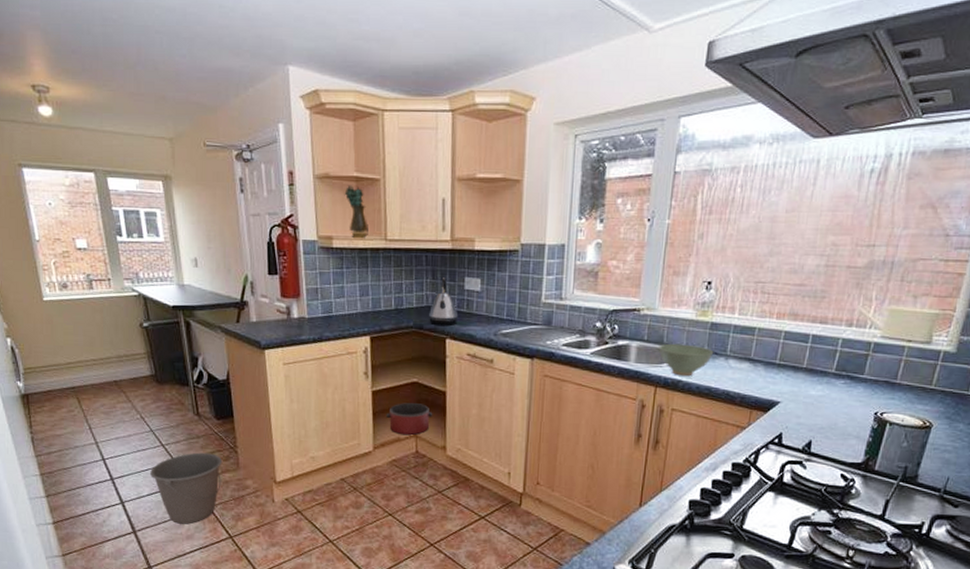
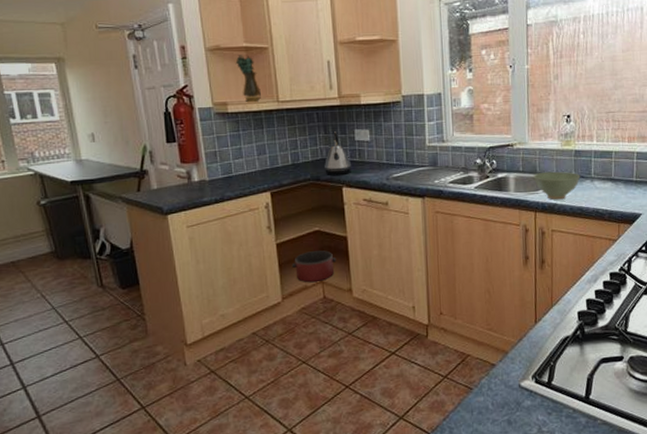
bucket: present [150,452,223,524] -> none [54,323,131,402]

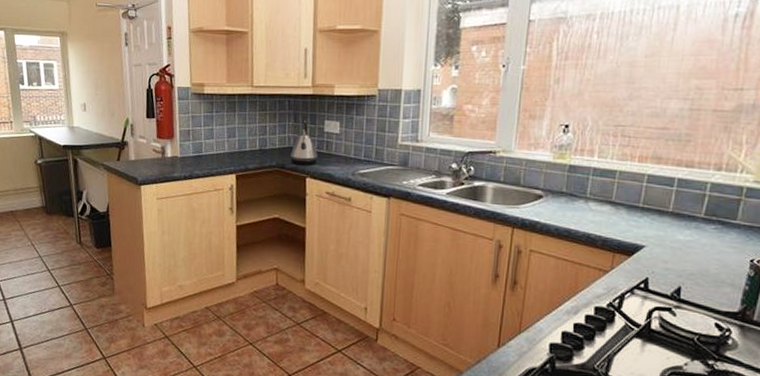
vase: present [235,55,261,103] -> none [216,38,237,86]
cooking pot: present [291,250,337,283] -> none [248,237,293,268]
bowl: present [533,171,581,199] -> none [515,185,573,217]

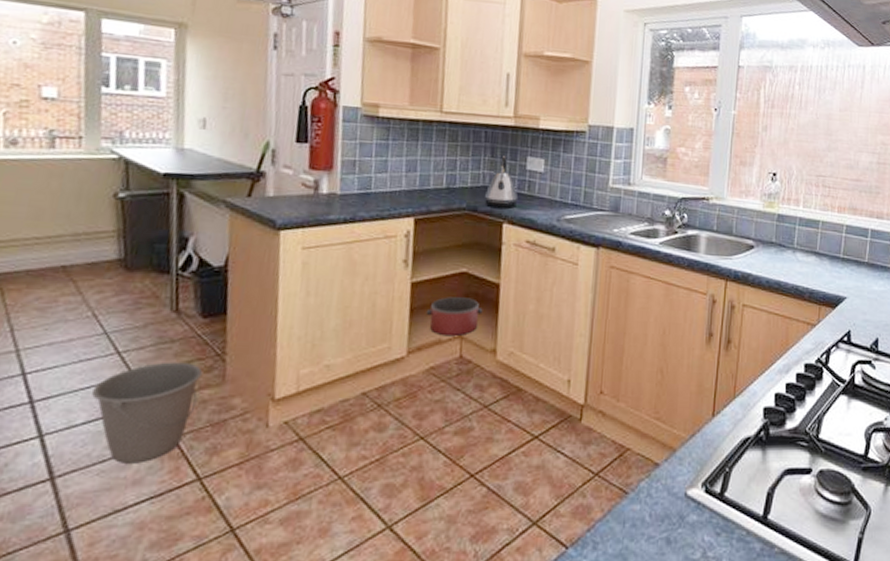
bucket: none [37,278,100,344] -> present [92,362,203,464]
cooking pot: none [248,237,293,268] -> present [425,297,483,337]

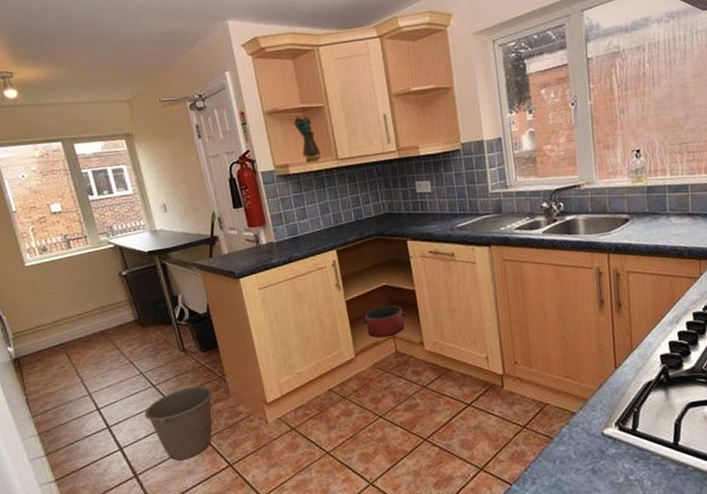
vase: none [397,51,422,110] -> present [293,116,320,163]
kettle: present [484,156,519,210] -> none [387,185,415,231]

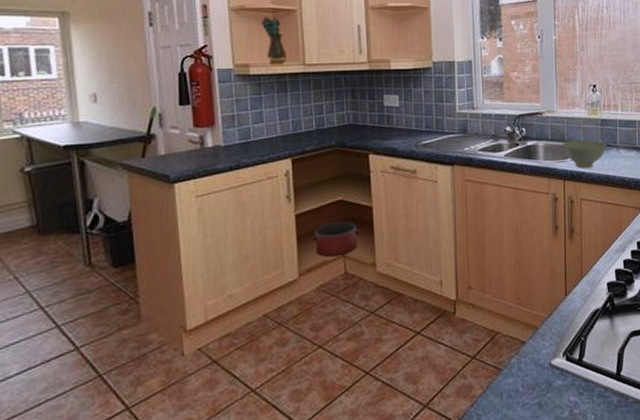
bucket: present [144,385,215,461] -> none [22,308,120,404]
bowl: none [603,209,655,239] -> present [562,139,607,168]

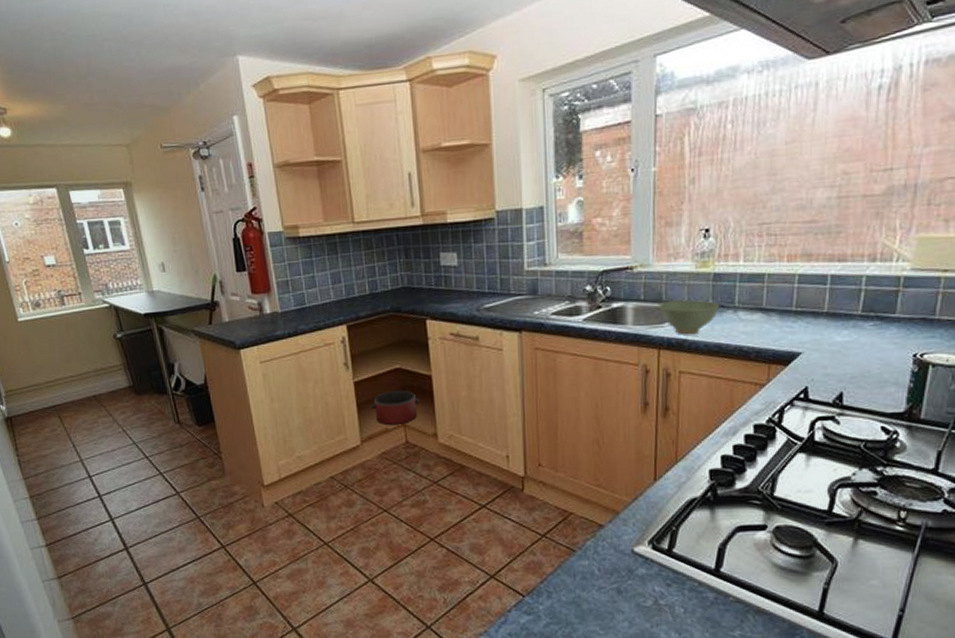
vase: present [261,16,286,65] -> none [306,170,334,225]

